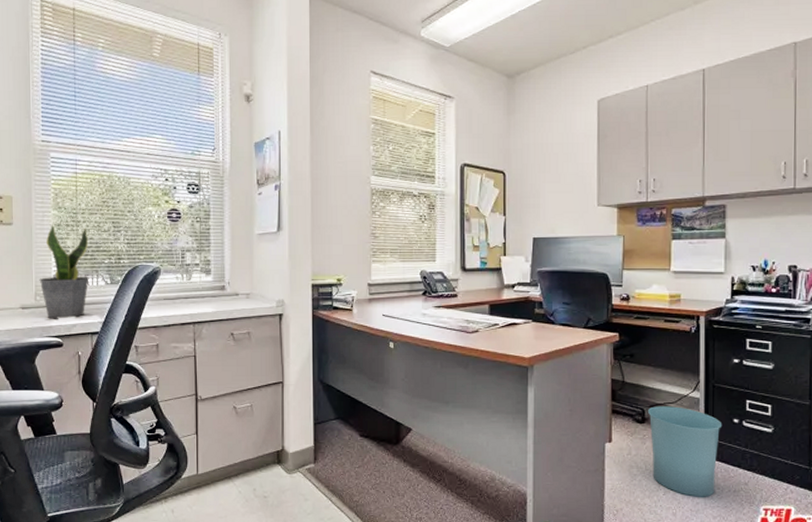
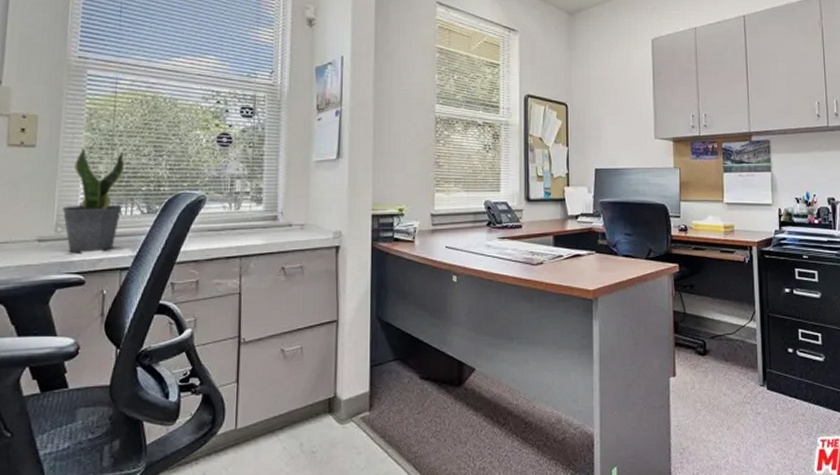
waste bin: present [648,406,723,497] -> none [709,337,779,431]

